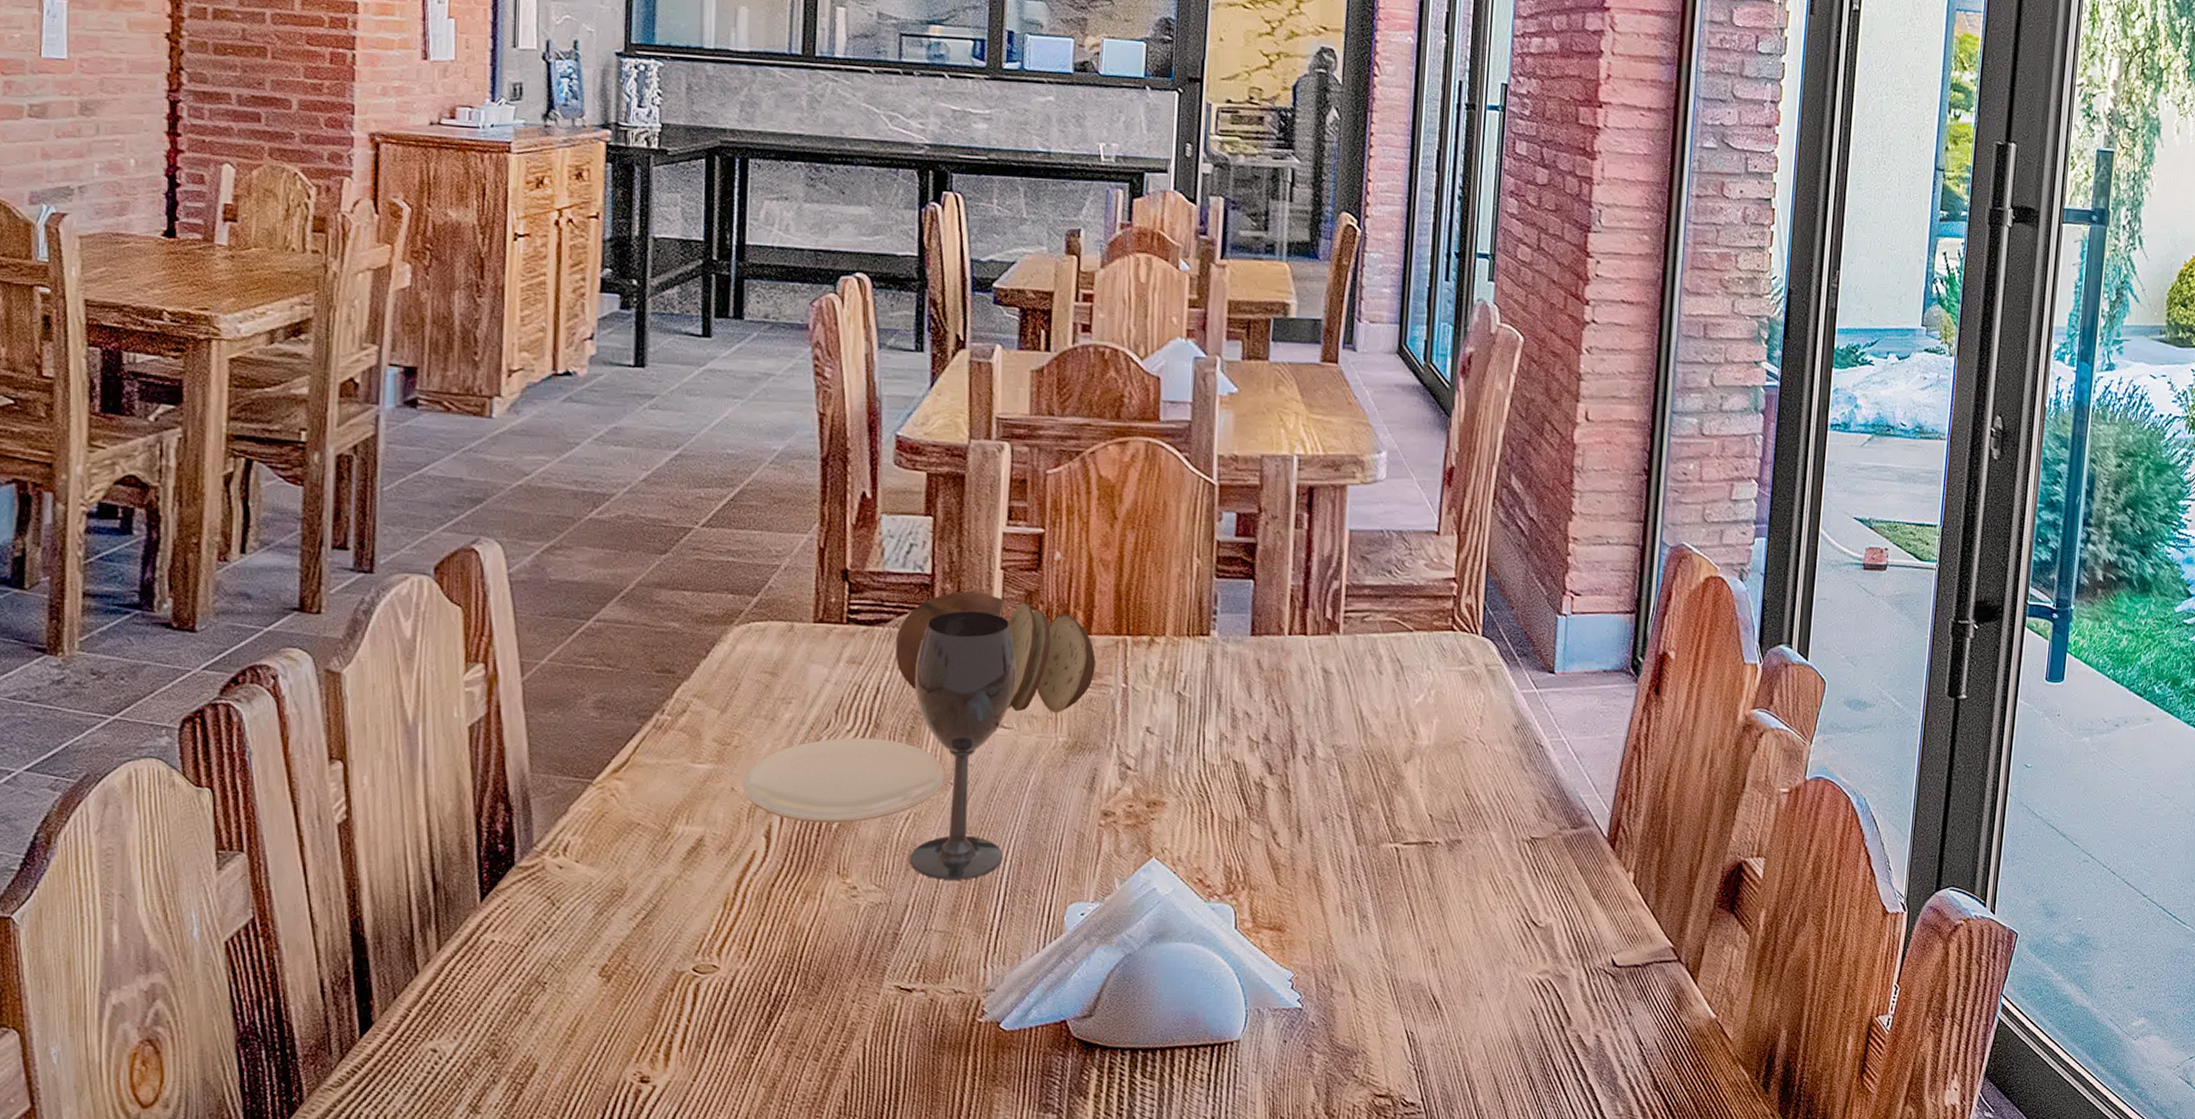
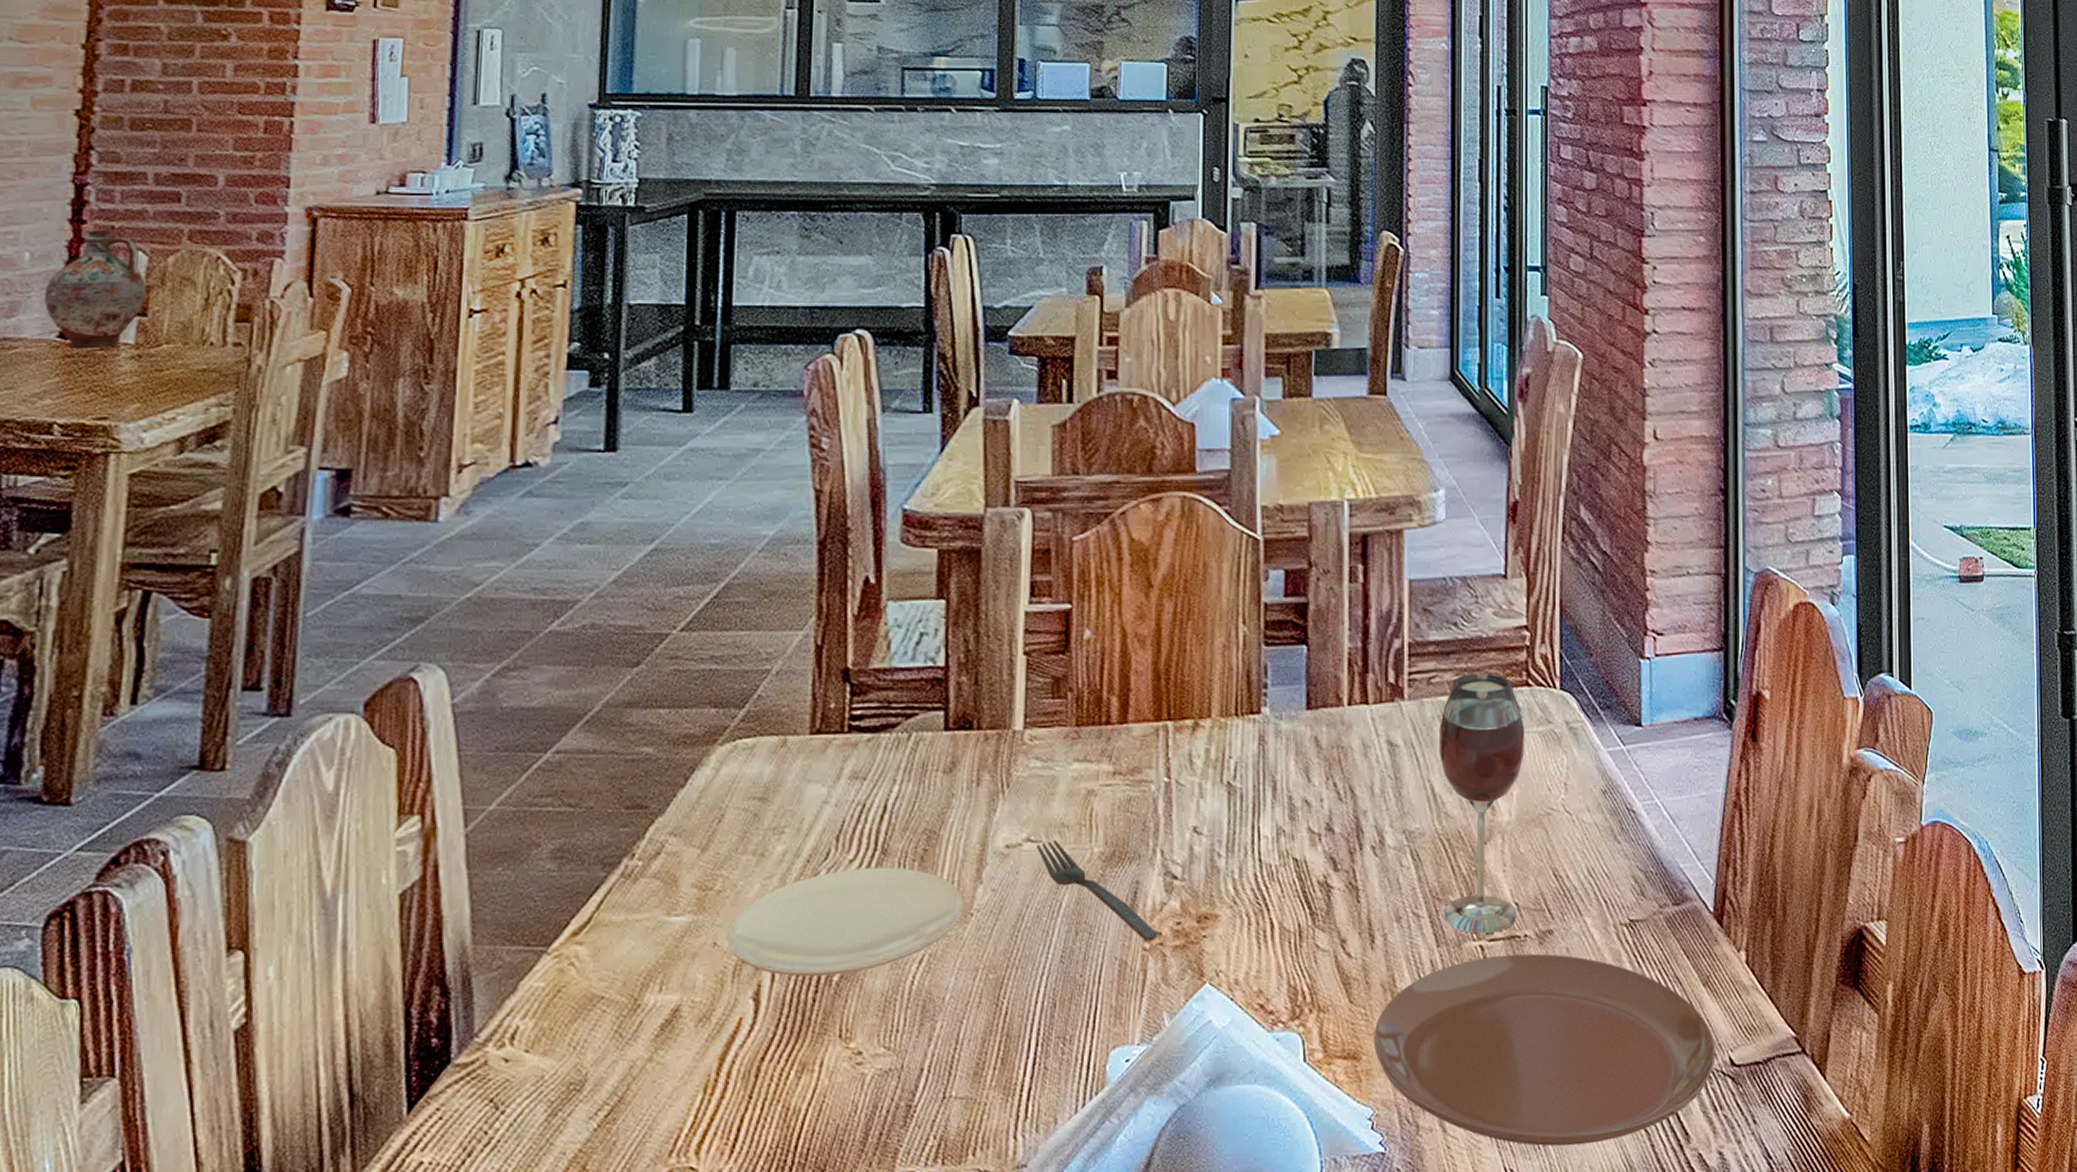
ceramic jug: none [148,142,236,248] -> present [44,229,147,349]
bread: present [896,591,1096,713] -> none [905,683,1134,821]
wine glass: present [910,610,1017,880] -> none [924,705,1044,1034]
fork: none [1009,728,1112,818] -> present [1037,839,1157,940]
plate: none [1297,856,1600,1018] -> present [1373,953,1716,1147]
wineglass: none [1365,616,1447,838] -> present [1438,673,1525,934]

